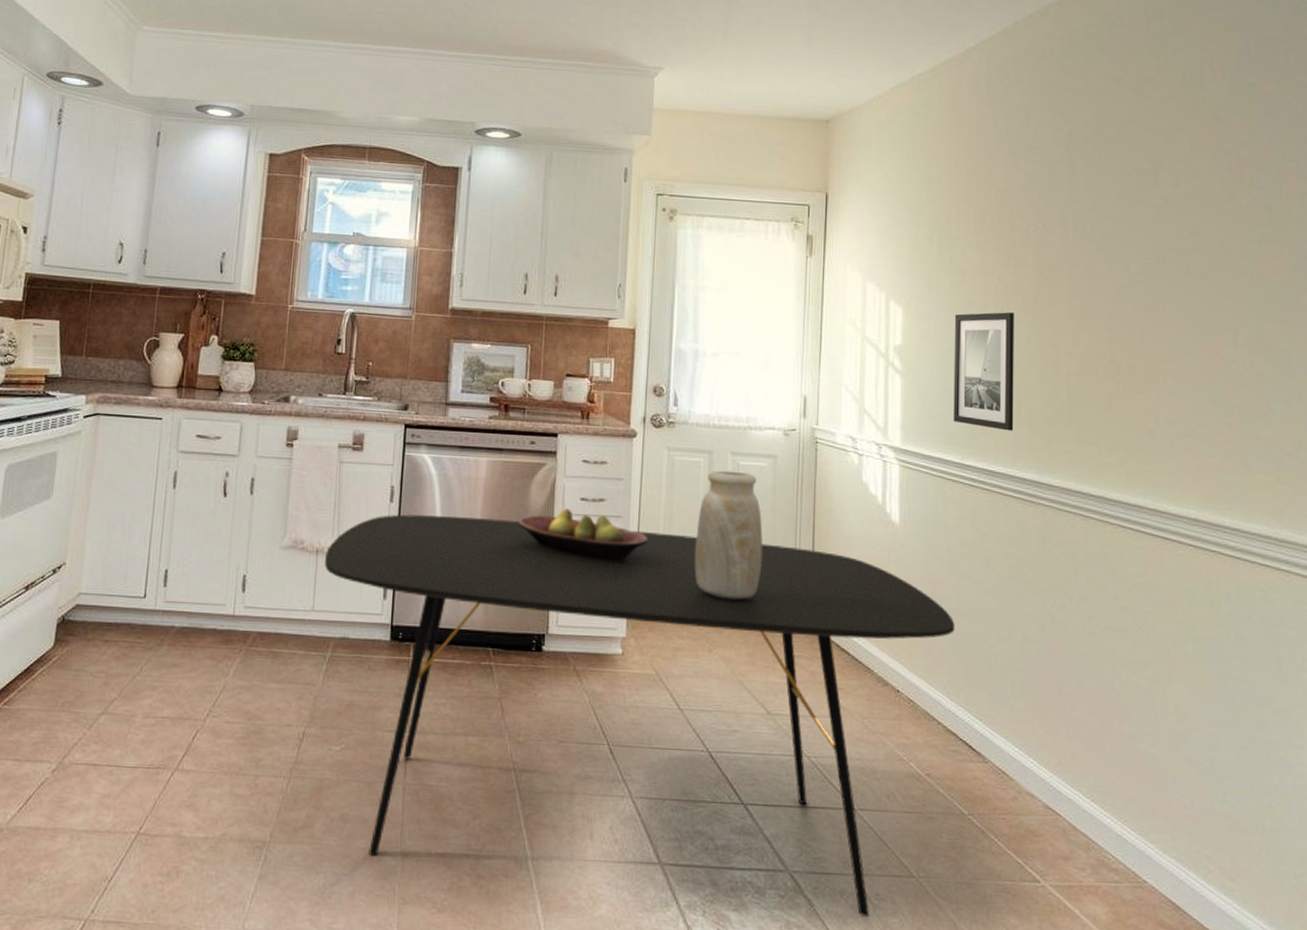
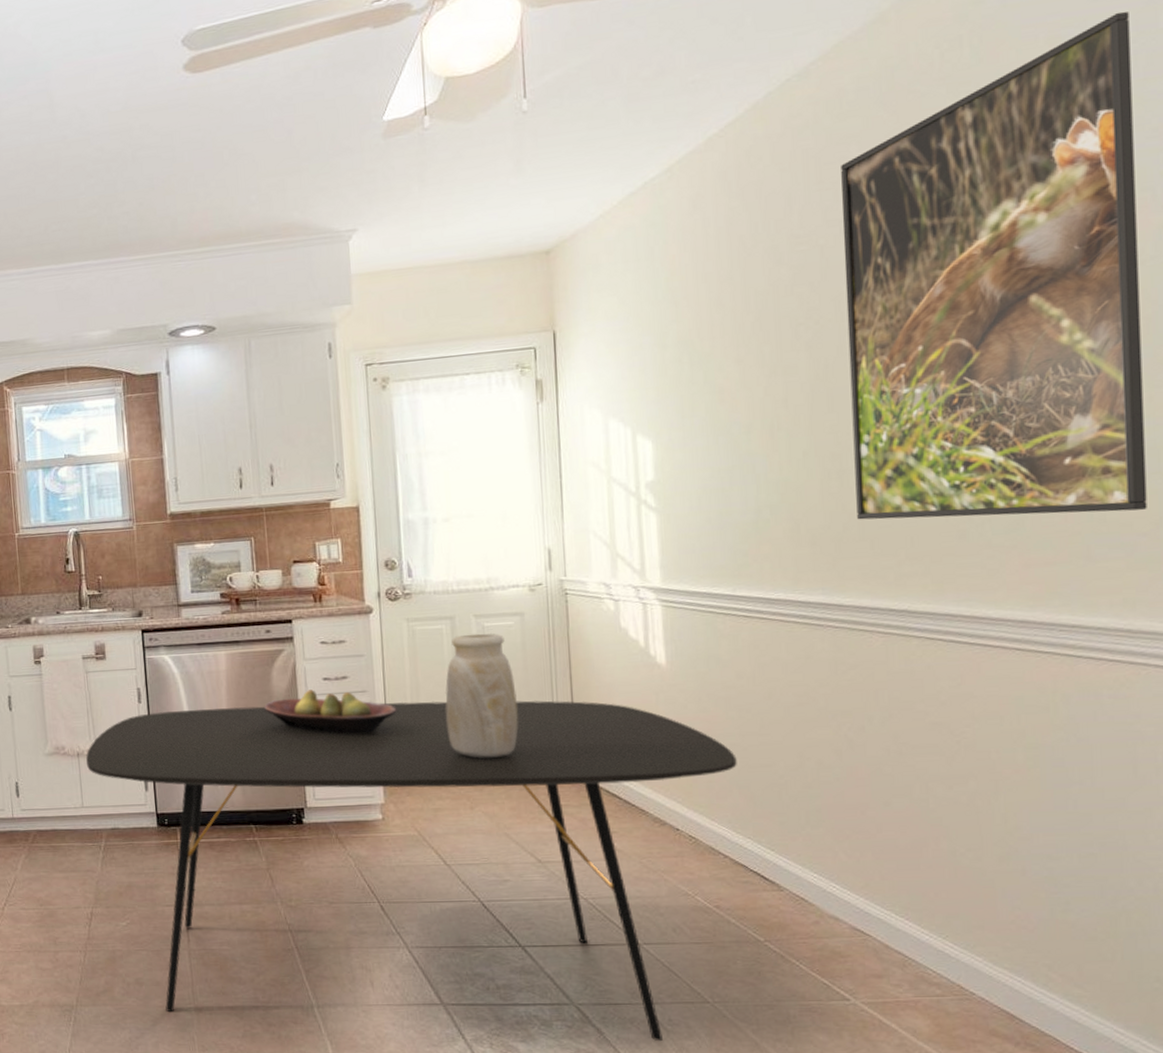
wall art: present [953,312,1014,431] -> none [714,426,793,555]
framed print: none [1068,15,1291,432] -> present [841,11,1147,520]

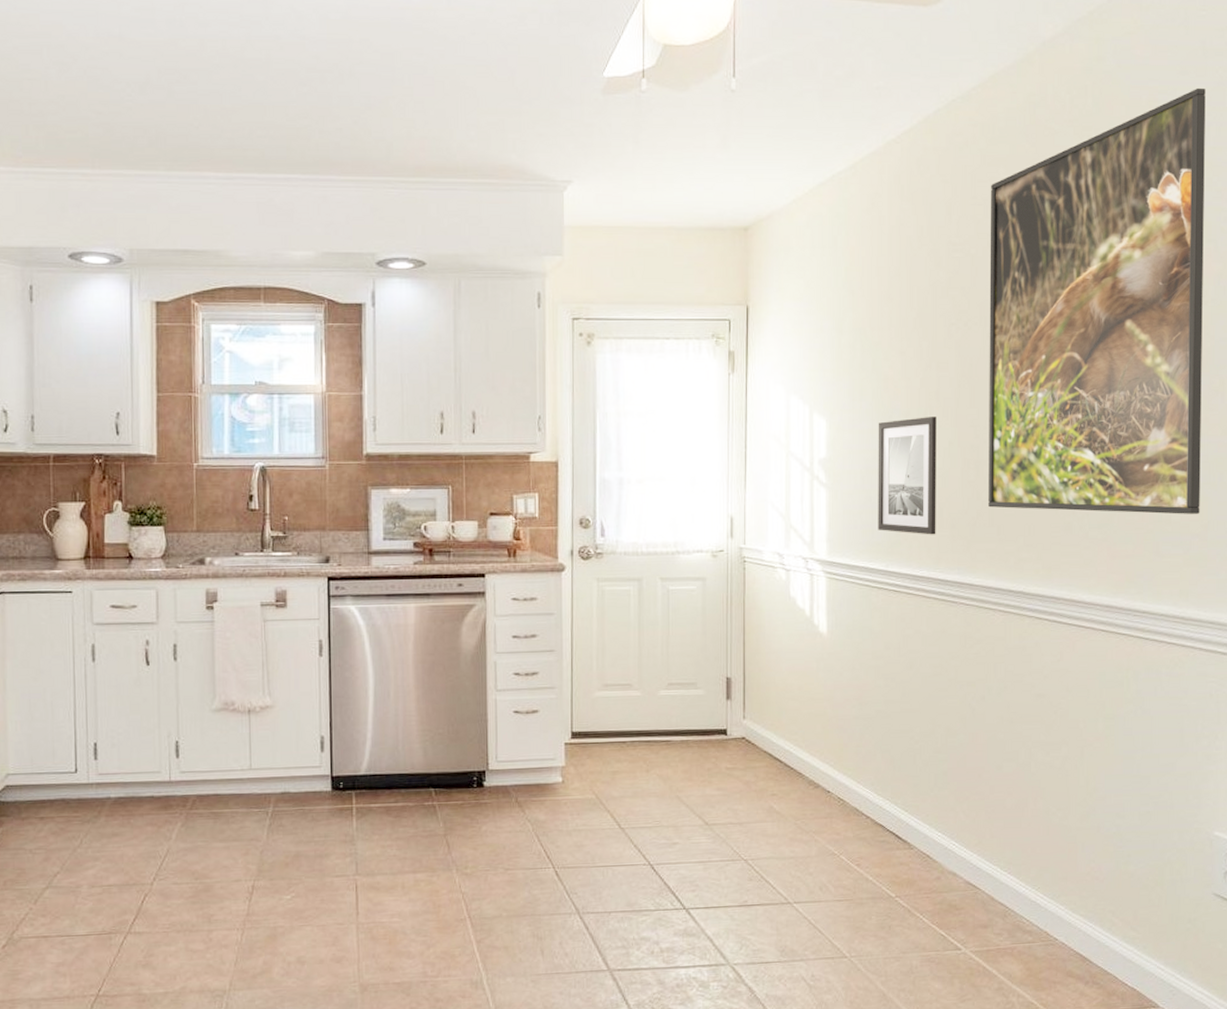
dining table: present [85,700,737,1042] -> none [257,662,881,997]
fruit bowl: present [264,689,397,734] -> none [452,647,583,694]
vase: present [445,632,518,758] -> none [629,596,695,721]
wall art: none [714,426,793,555] -> present [878,417,937,535]

